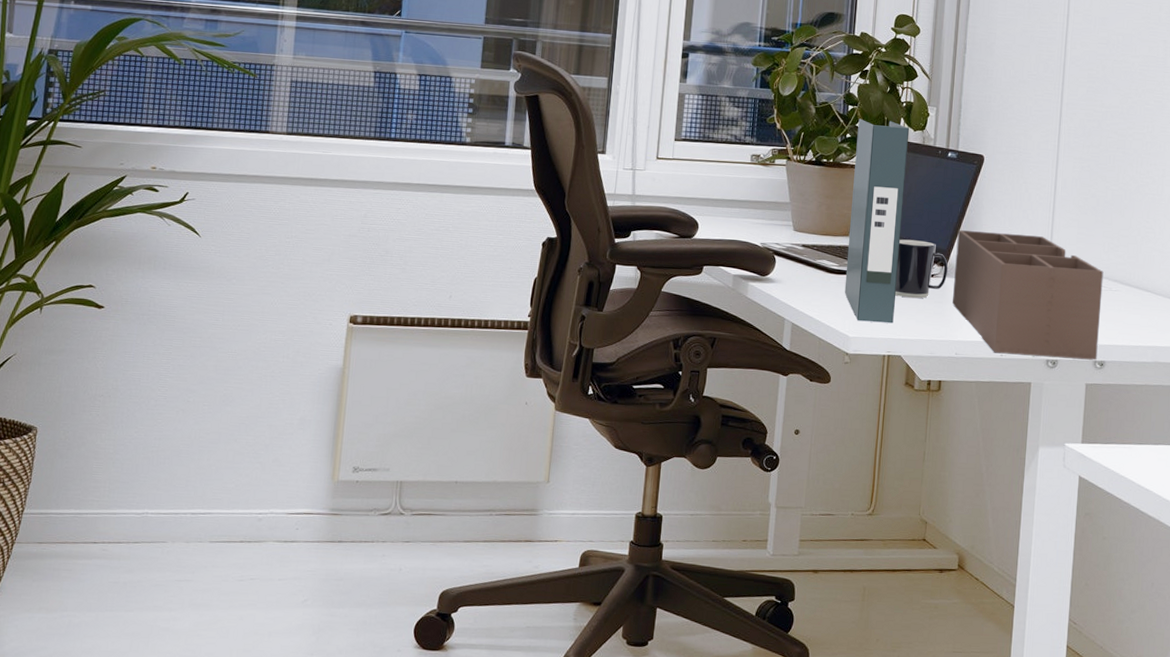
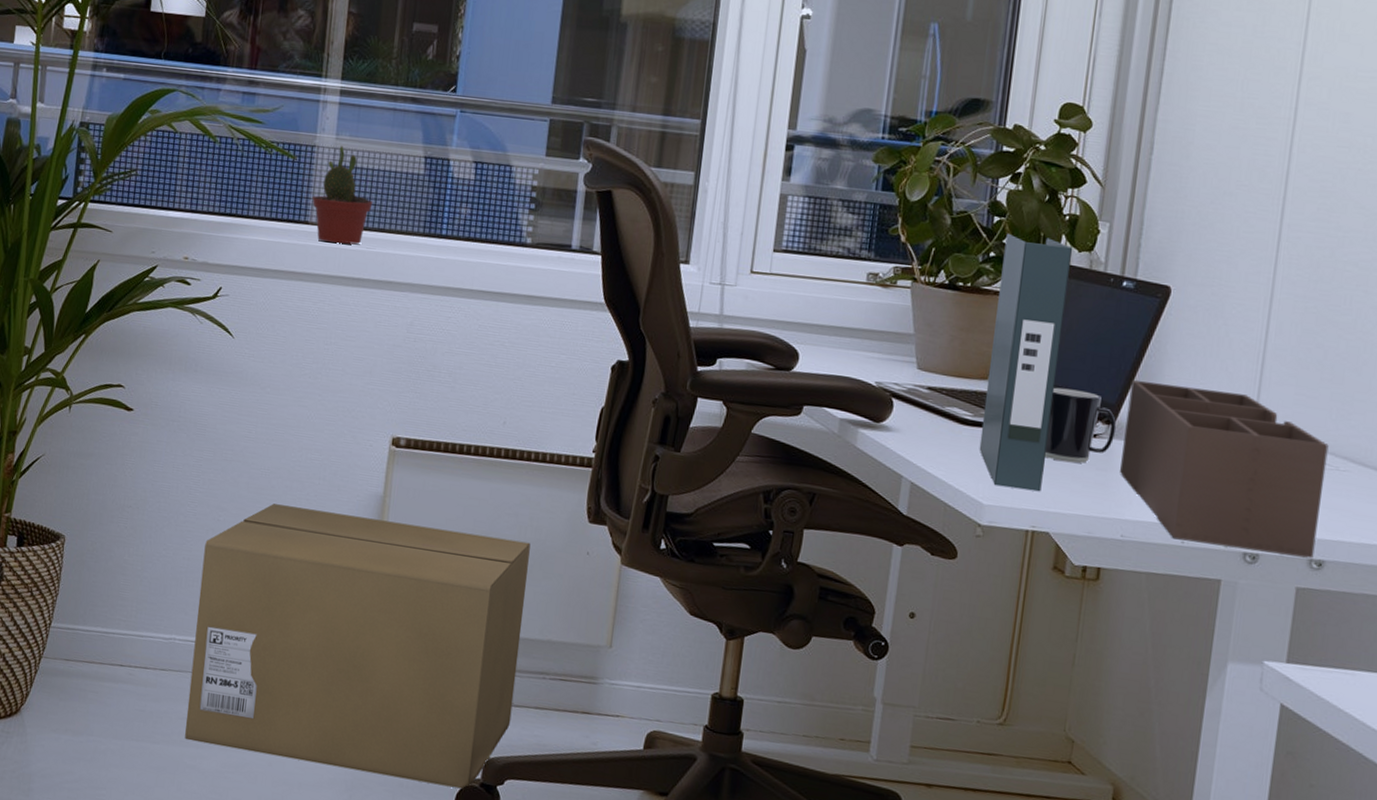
box: none [158,382,476,620] -> present [185,503,531,789]
potted cactus: none [272,64,328,150] -> present [312,146,373,245]

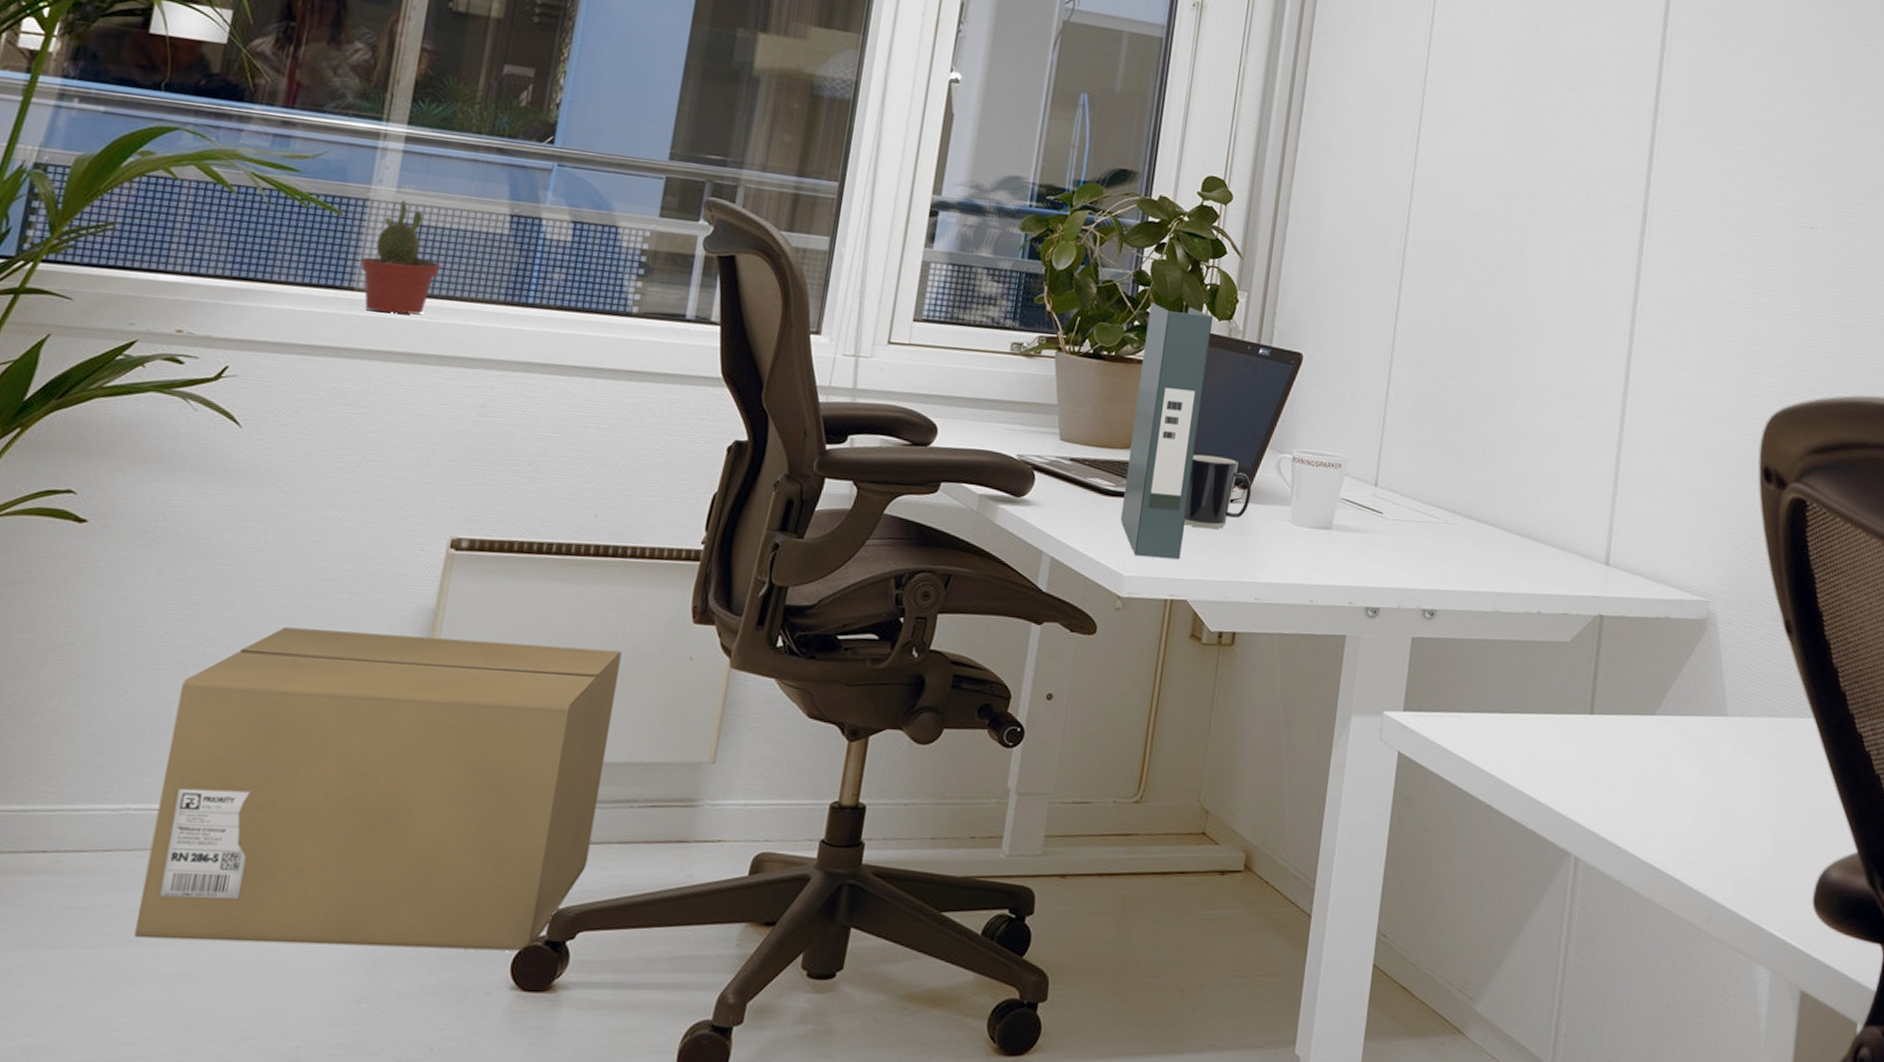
desk organizer: present [1120,380,1329,559] -> none [1255,445,1440,609]

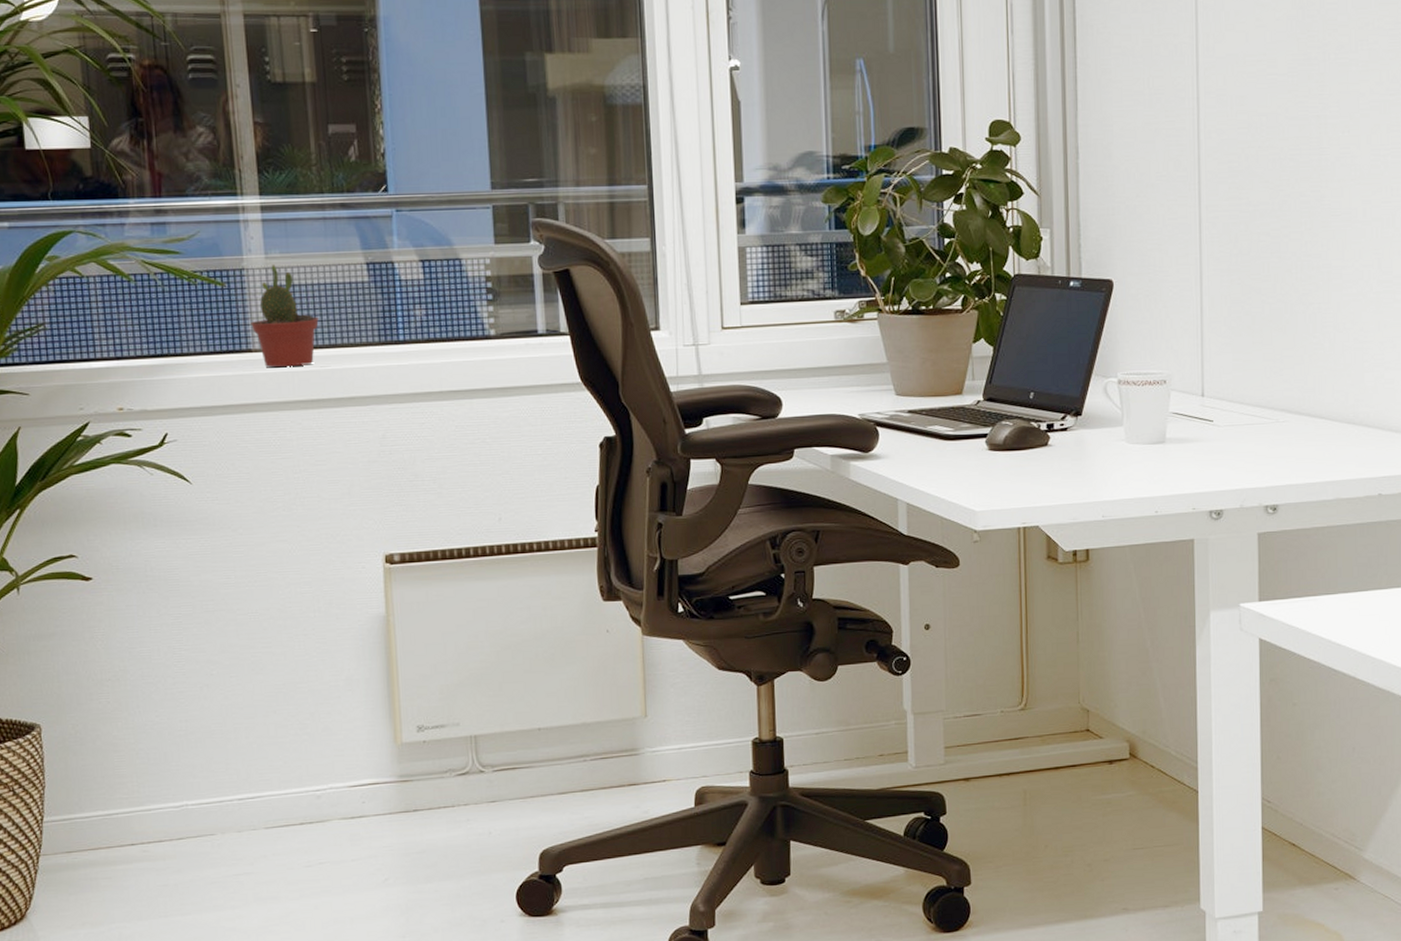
box: present [134,627,622,951] -> none [201,632,559,904]
binder: present [1120,302,1212,560] -> none [958,251,1026,492]
mug: present [1183,454,1252,529] -> none [1023,389,1084,459]

